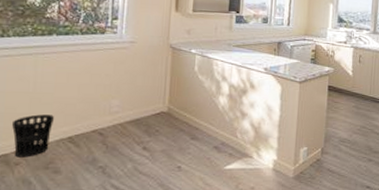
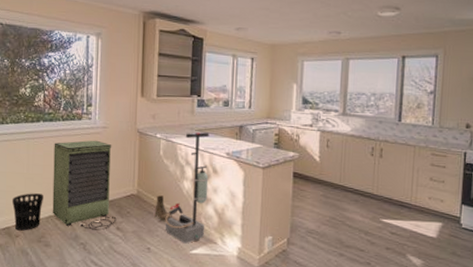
storage cabinet: none [64,55,143,152] -> present [52,140,117,231]
boot cleaning station: none [187,48,247,160] -> present [154,132,209,244]

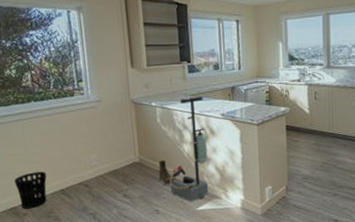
storage cabinet: present [52,140,117,231] -> none [49,114,123,200]

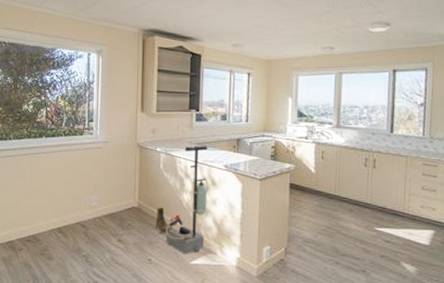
wastebasket: present [14,172,47,209] -> none [15,207,46,244]

